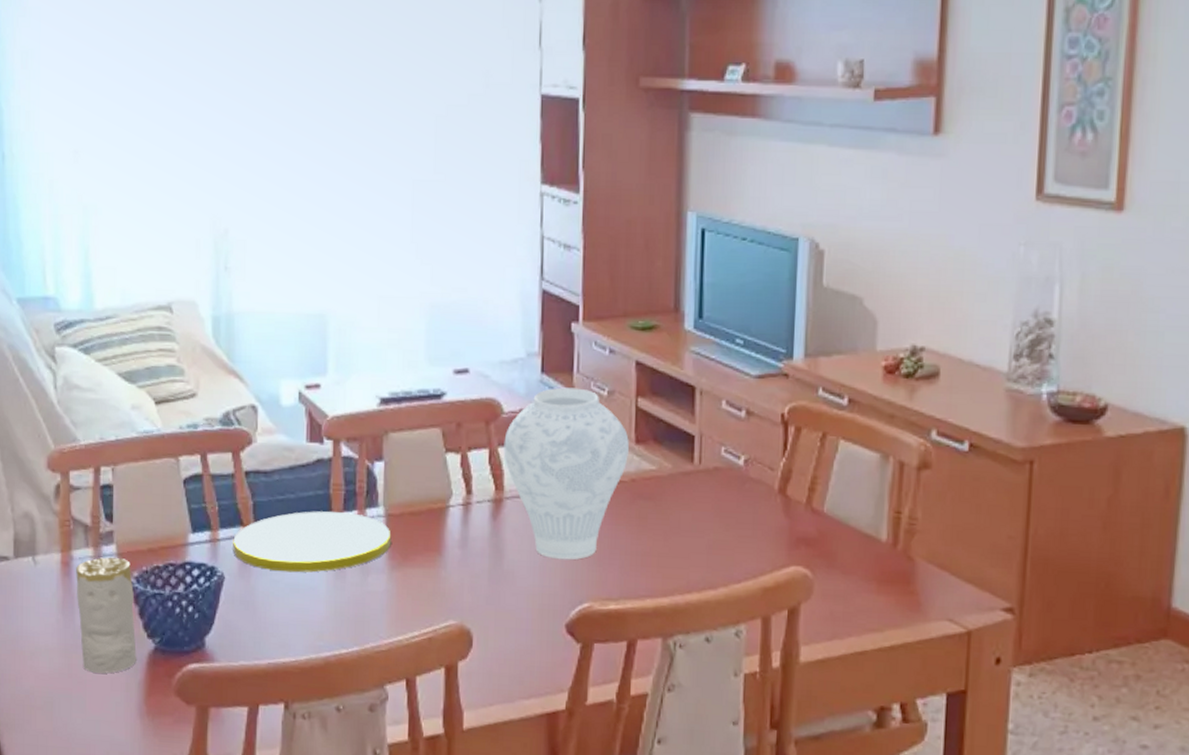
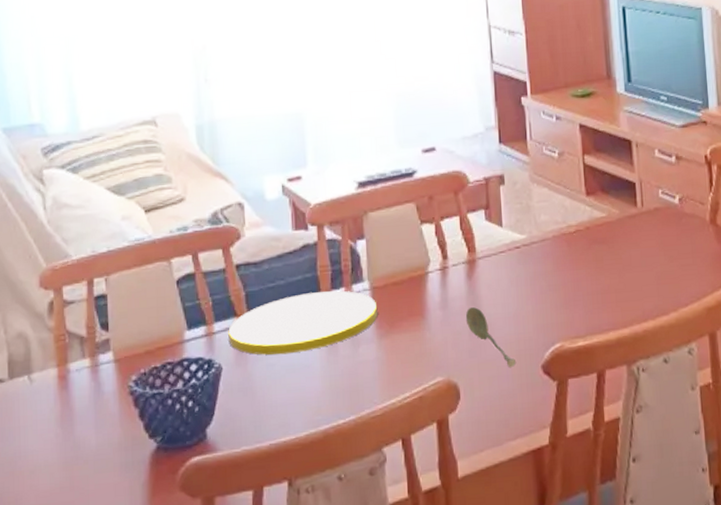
candle: present [76,557,137,674] -> none [73,364,139,482]
soupspoon: none [486,551,537,621] -> present [465,307,516,367]
vase: present [503,387,629,560] -> none [472,153,581,308]

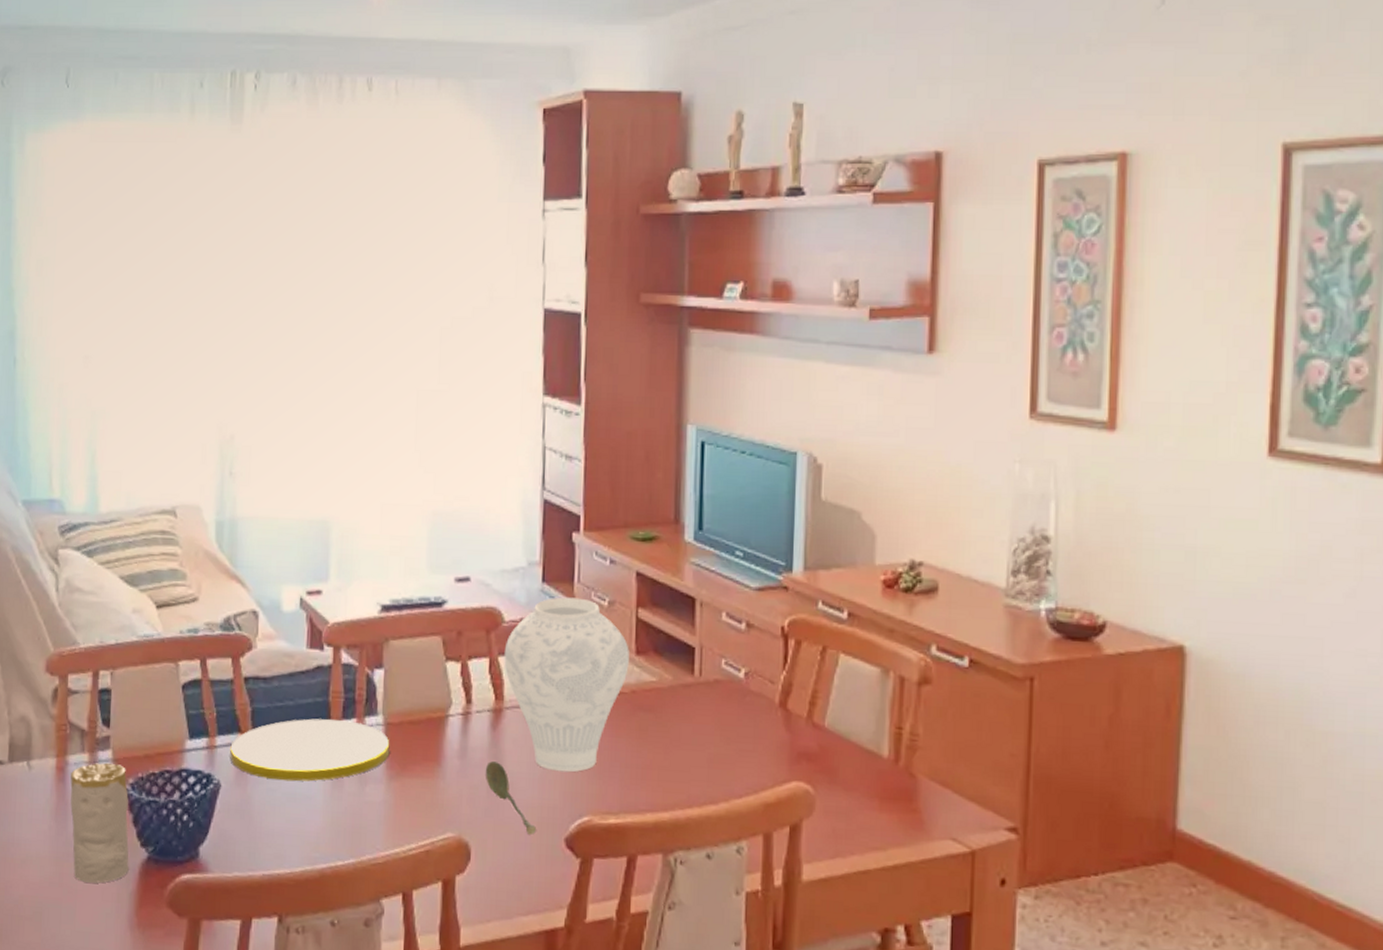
candle: none [73,364,139,482] -> present [70,762,129,884]
vase: none [472,153,581,308] -> present [504,597,629,773]

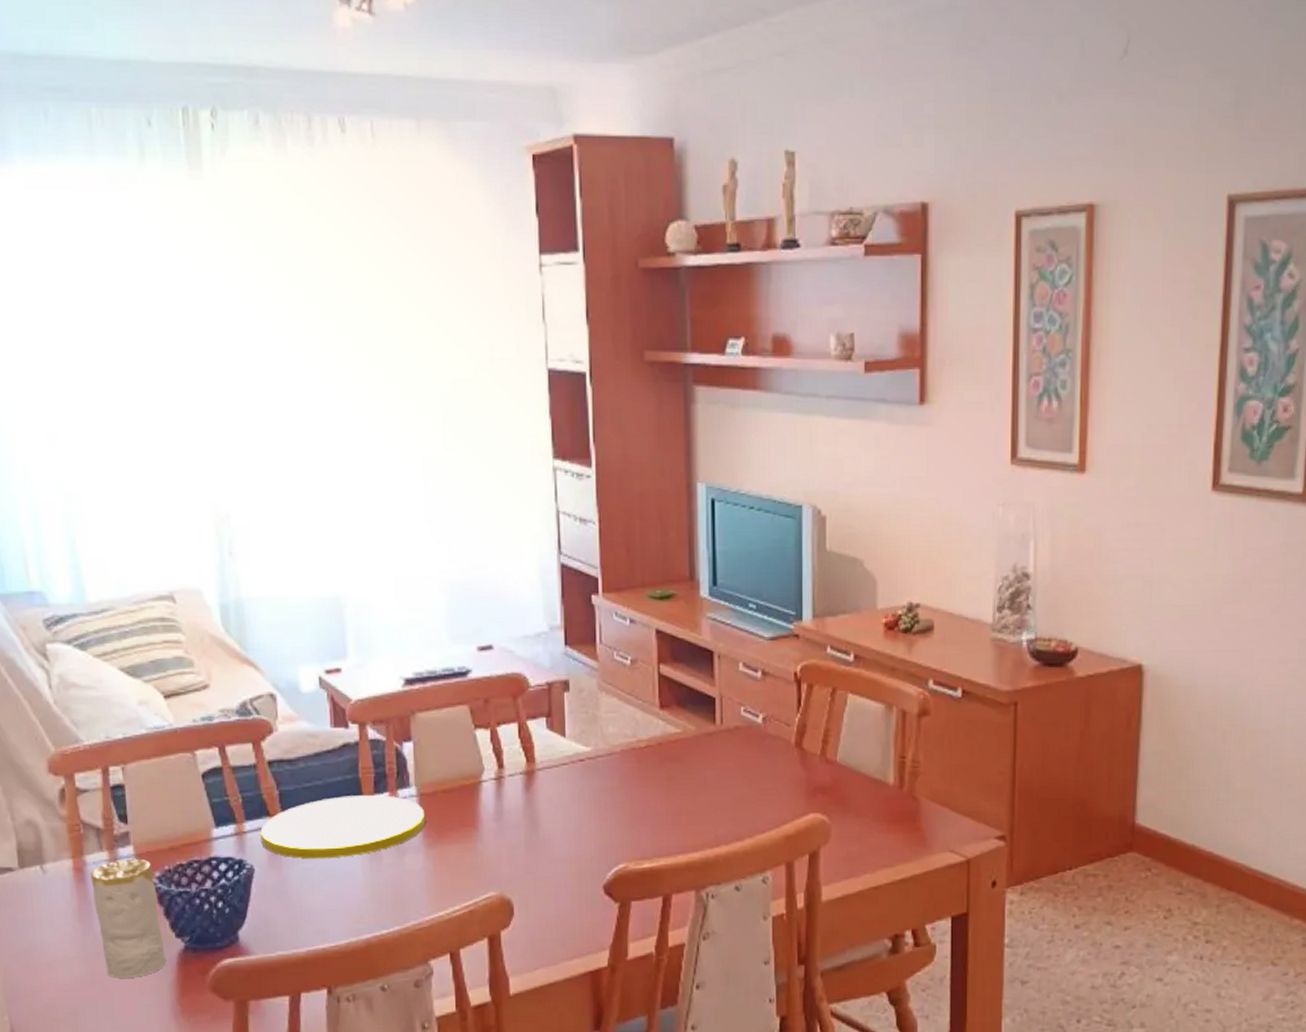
soupspoon: present [485,761,536,835] -> none [522,821,575,886]
vase: present [504,597,629,773] -> none [532,658,654,825]

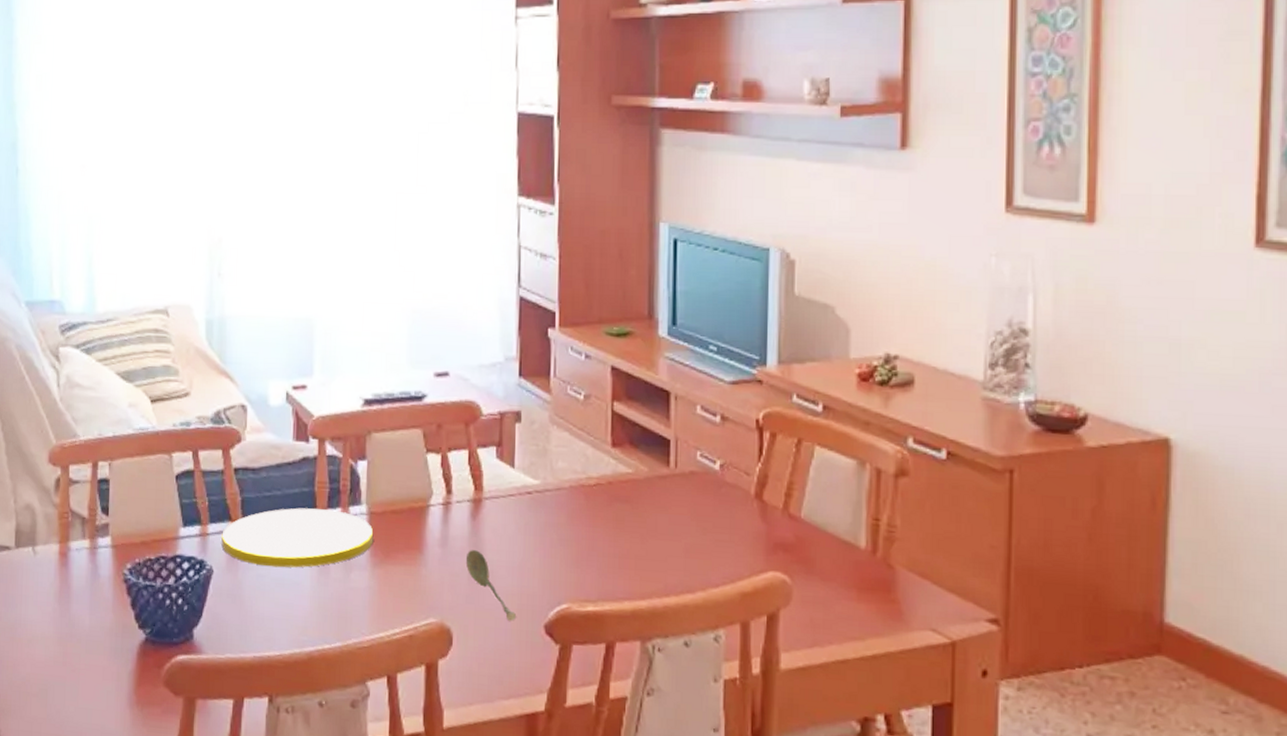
candle: present [90,858,166,978] -> none [72,548,128,663]
soupspoon: none [522,821,575,886] -> present [465,550,516,621]

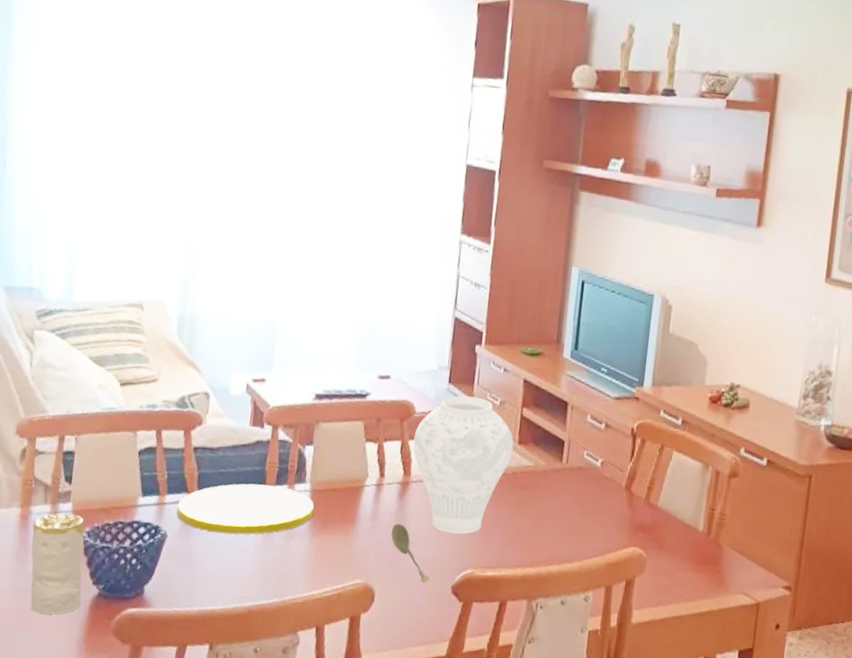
candle: none [72,548,128,663] -> present [30,513,84,615]
vase: none [483,391,605,561] -> present [413,395,514,535]

